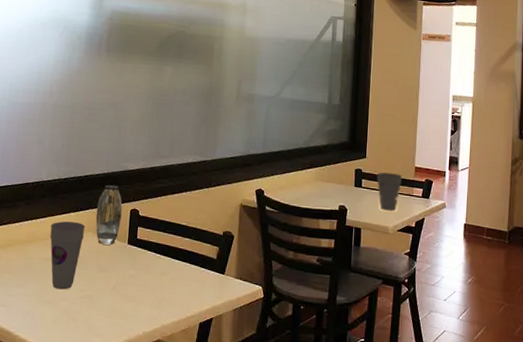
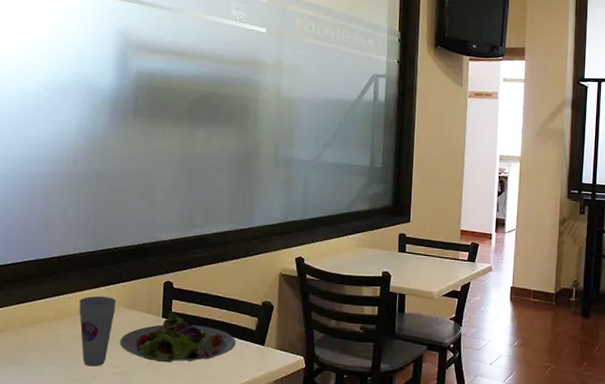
salad plate: none [87,239,198,288] -> present [119,312,236,363]
vase: present [95,184,123,245] -> none [127,256,155,319]
cup: present [377,172,402,212] -> none [421,236,447,276]

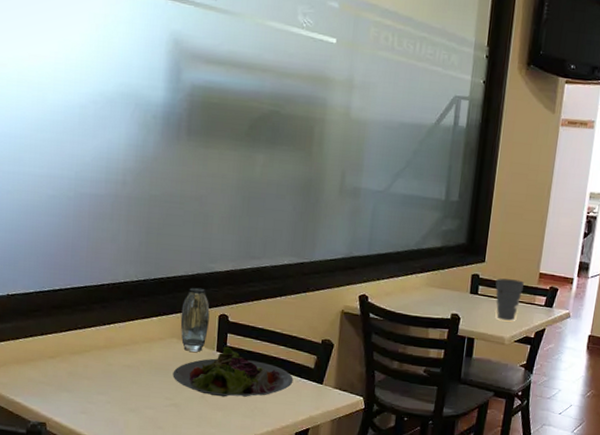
cup: present [79,295,117,367] -> none [130,326,170,398]
vase: none [127,256,155,319] -> present [180,287,210,352]
cup: none [421,236,447,276] -> present [495,278,524,321]

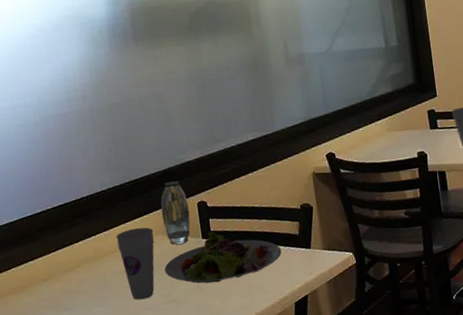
cup: none [130,326,170,398] -> present [116,227,155,300]

